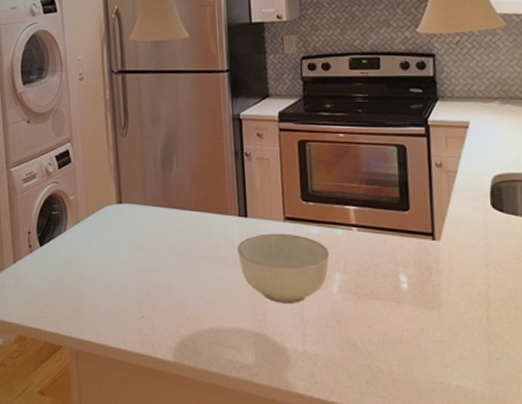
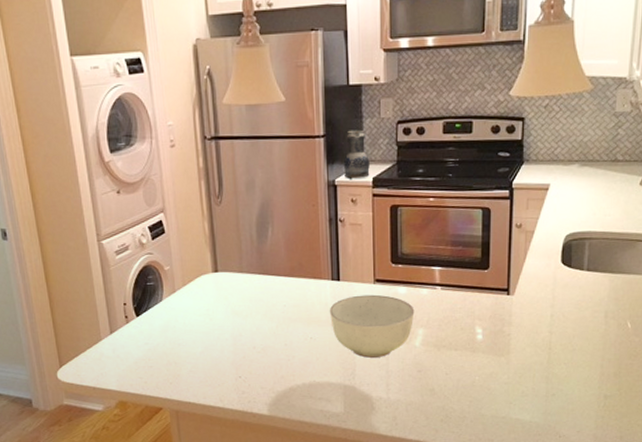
ceramic jug: none [247,65,275,114] -> present [343,129,370,180]

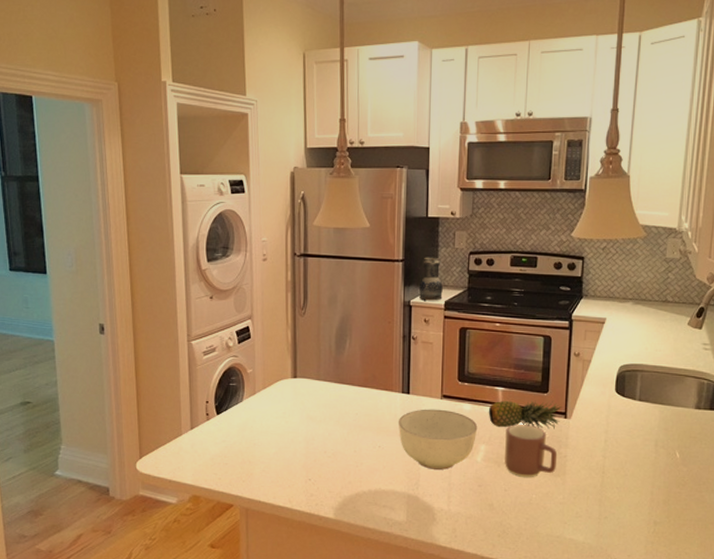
fruit: none [425,278,505,310] -> present [488,400,563,429]
mug: none [445,304,501,359] -> present [505,425,558,477]

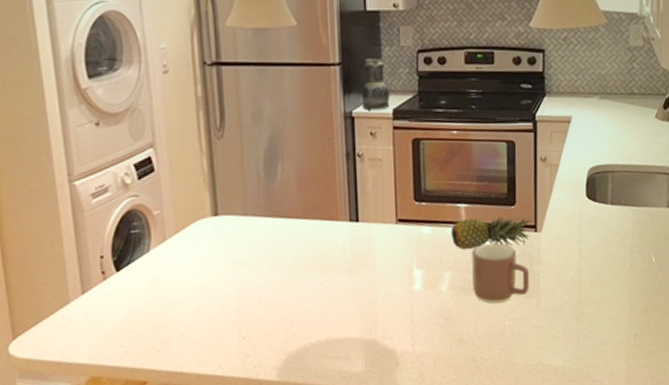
bowl: present [398,409,478,470] -> none [347,236,440,307]

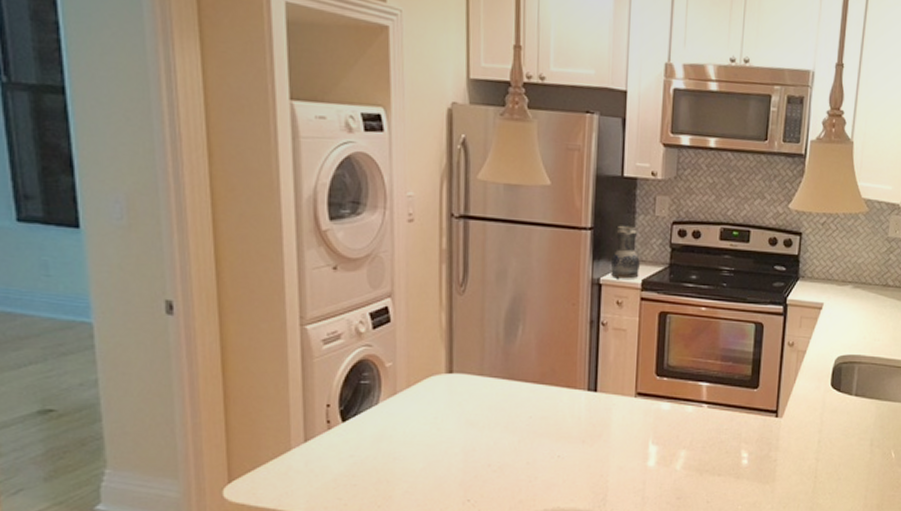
fruit: present [450,214,532,250] -> none [690,397,774,430]
mug: present [472,243,530,303] -> none [708,426,767,486]

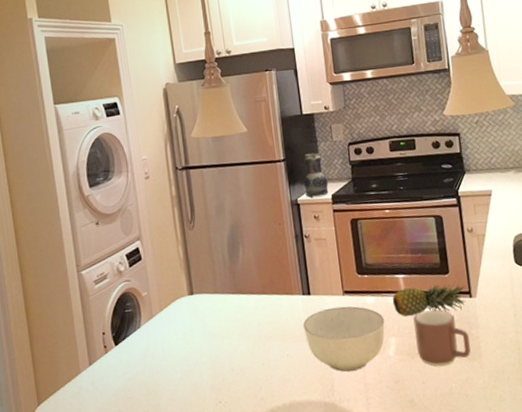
bowl: none [582,409,678,481] -> present [302,306,385,372]
fruit: none [690,397,774,430] -> present [392,282,466,317]
mug: none [708,426,767,486] -> present [413,309,471,366]

